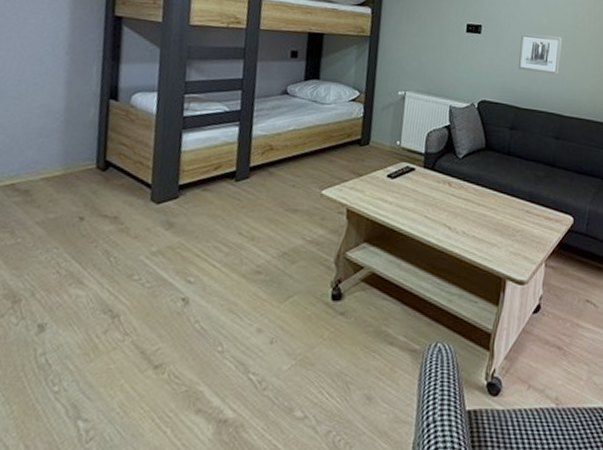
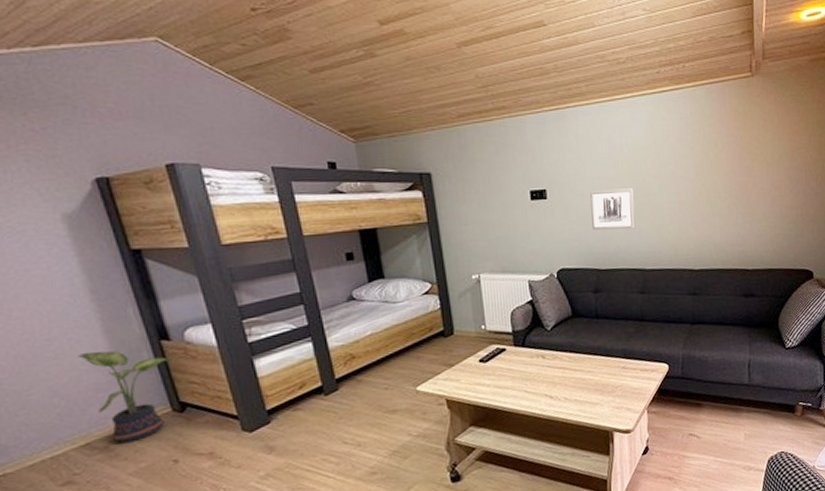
potted plant: none [33,97,113,191] -> present [78,351,172,444]

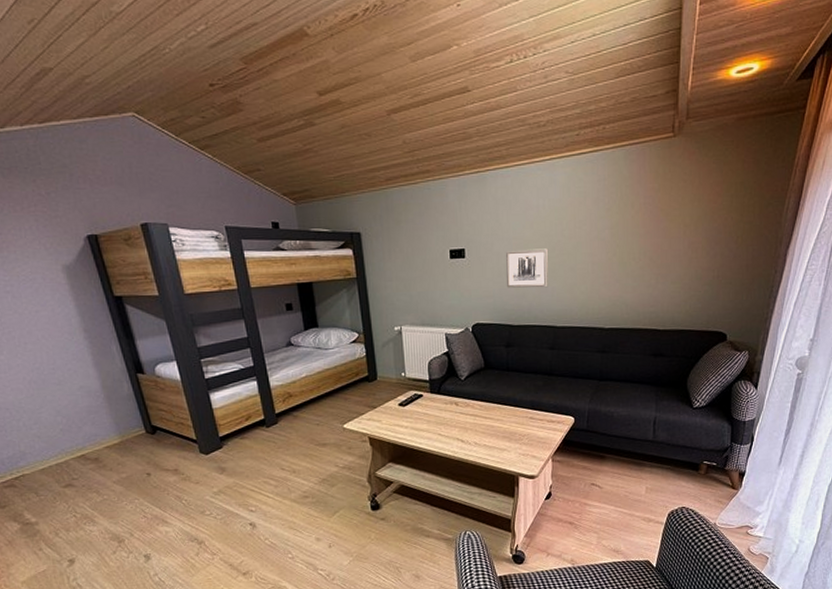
potted plant: present [78,351,172,444] -> none [75,380,146,457]

